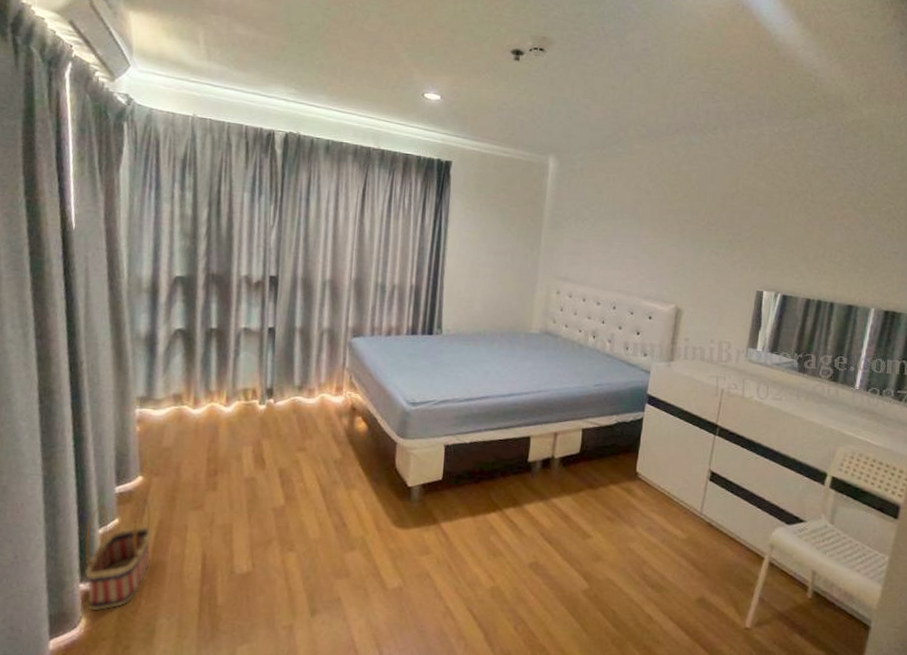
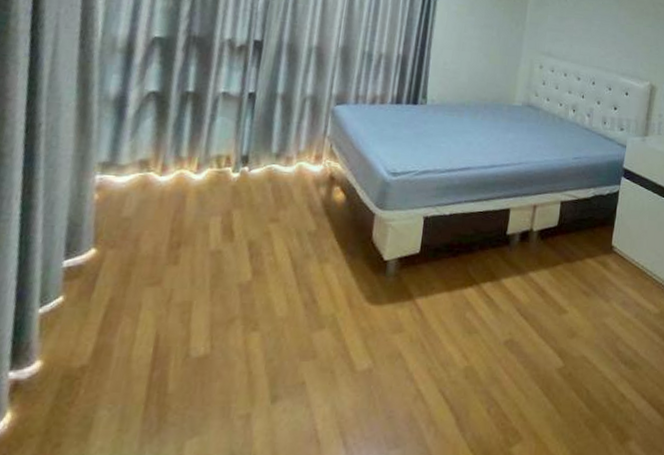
basket: present [85,500,152,610] -> none [16,275,103,402]

